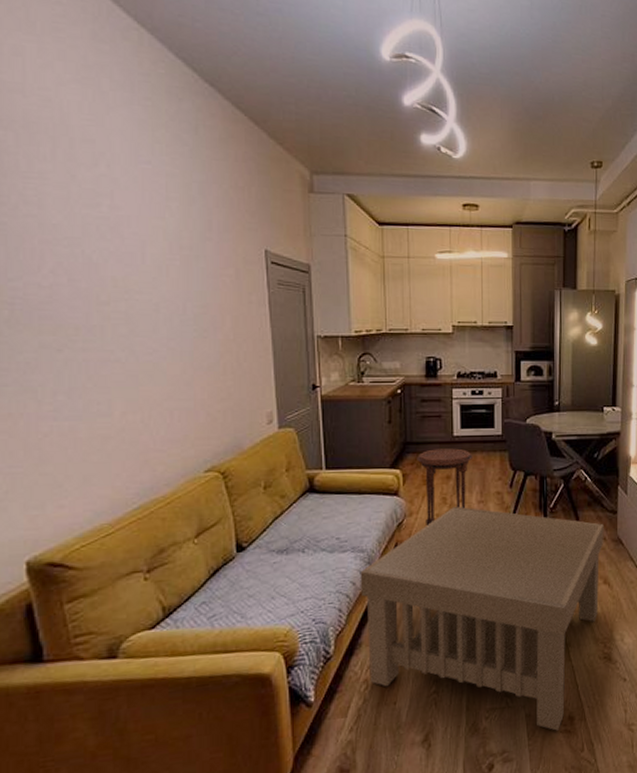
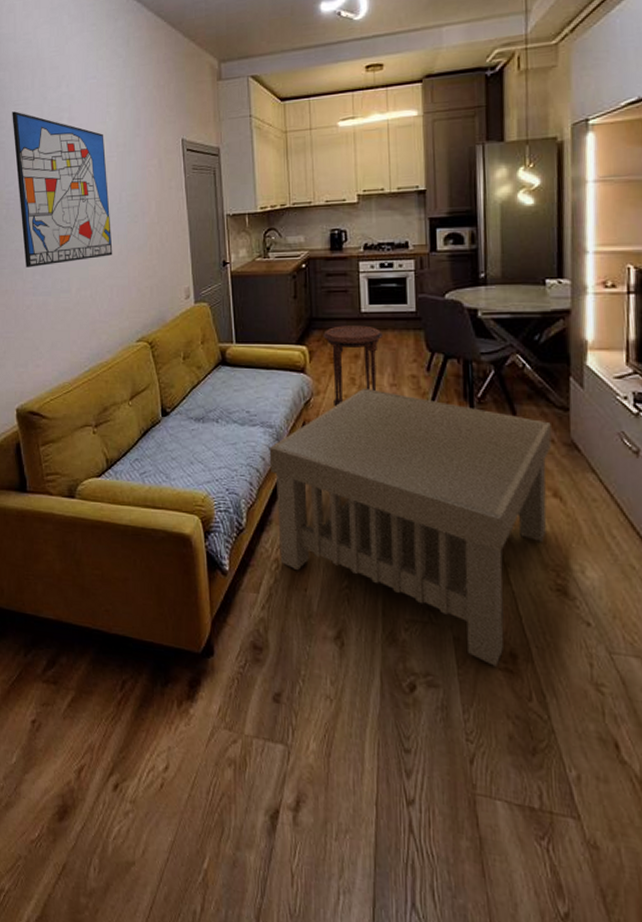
wall art: none [19,185,173,385] -> present [12,111,113,268]

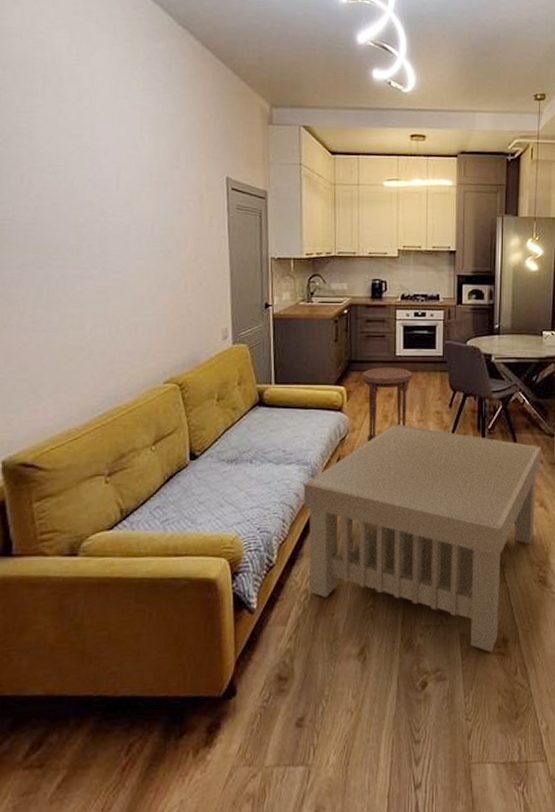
wall art: present [12,111,113,268] -> none [13,118,140,299]

